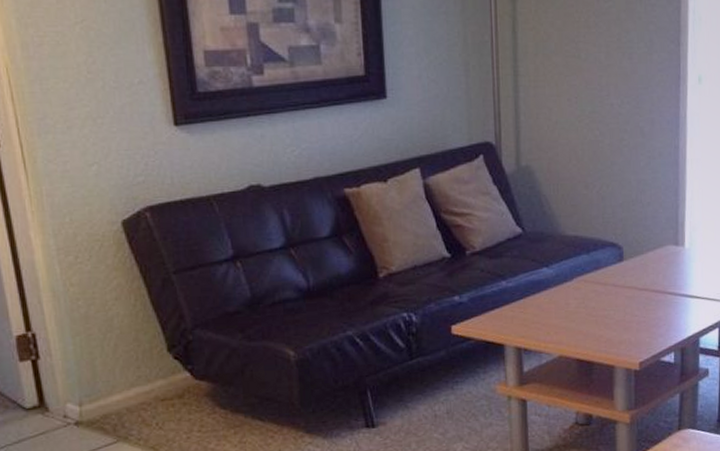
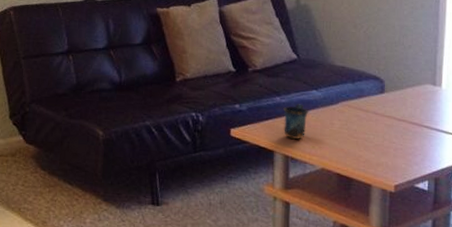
mug: none [511,286,541,328] -> present [283,104,309,140]

